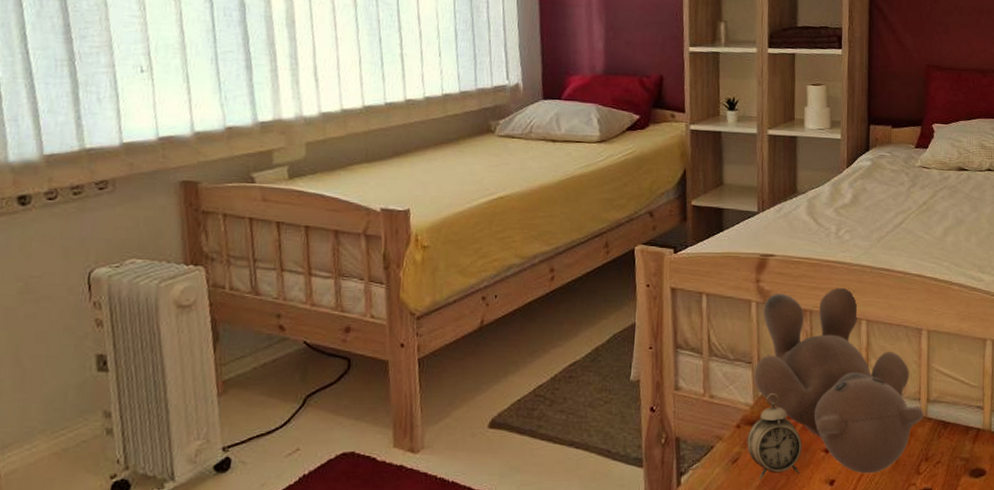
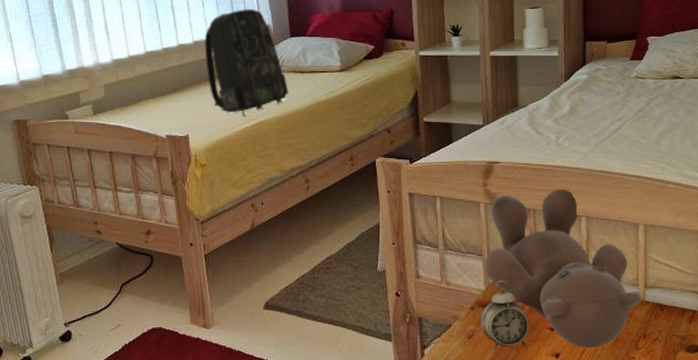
backpack: none [437,62,537,190] -> present [205,8,289,116]

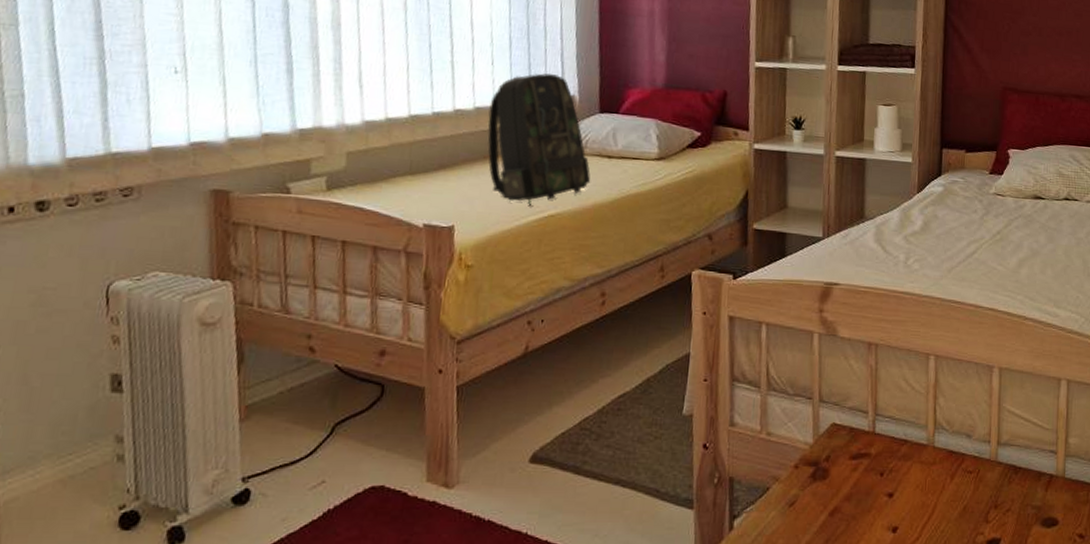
alarm clock: present [481,280,529,352] -> none [805,431,864,525]
teddy bear: present [485,187,641,349] -> none [814,318,993,521]

